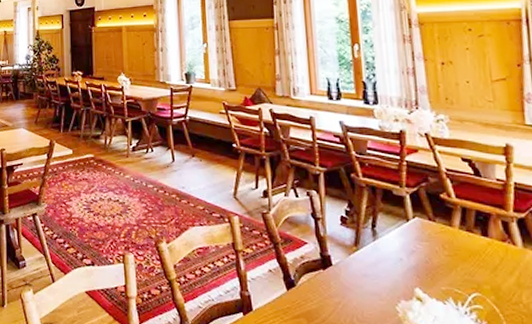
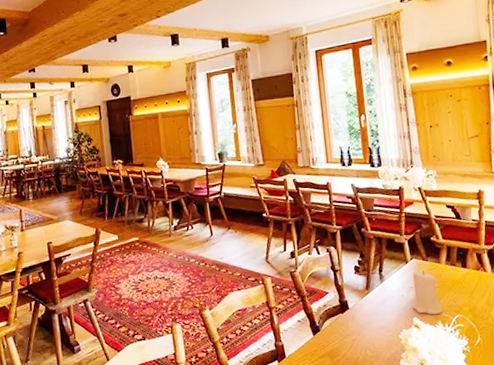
candle: none [413,232,455,289] -> present [412,271,443,315]

